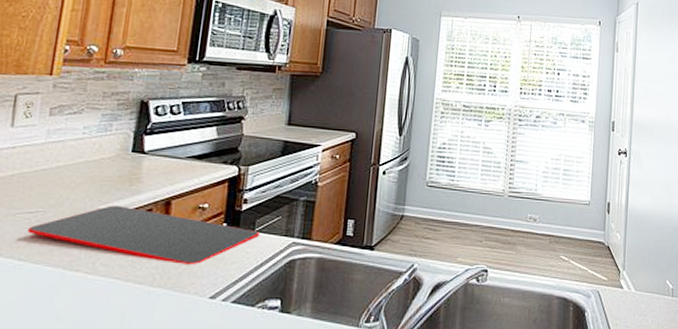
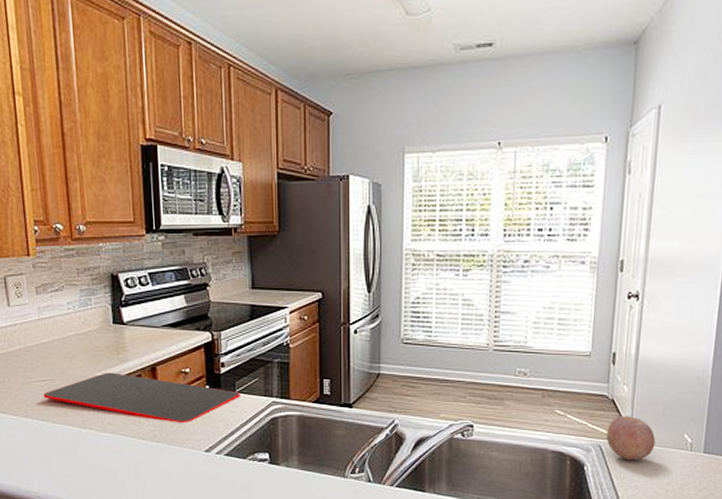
fruit: none [603,262,644,307] -> present [606,416,656,461]

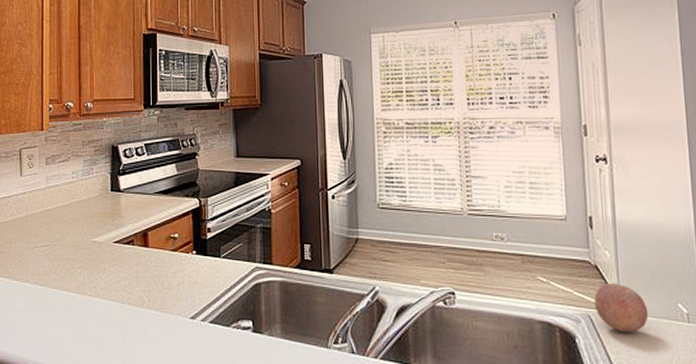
cutting board: present [43,372,240,424] -> none [44,238,225,289]

